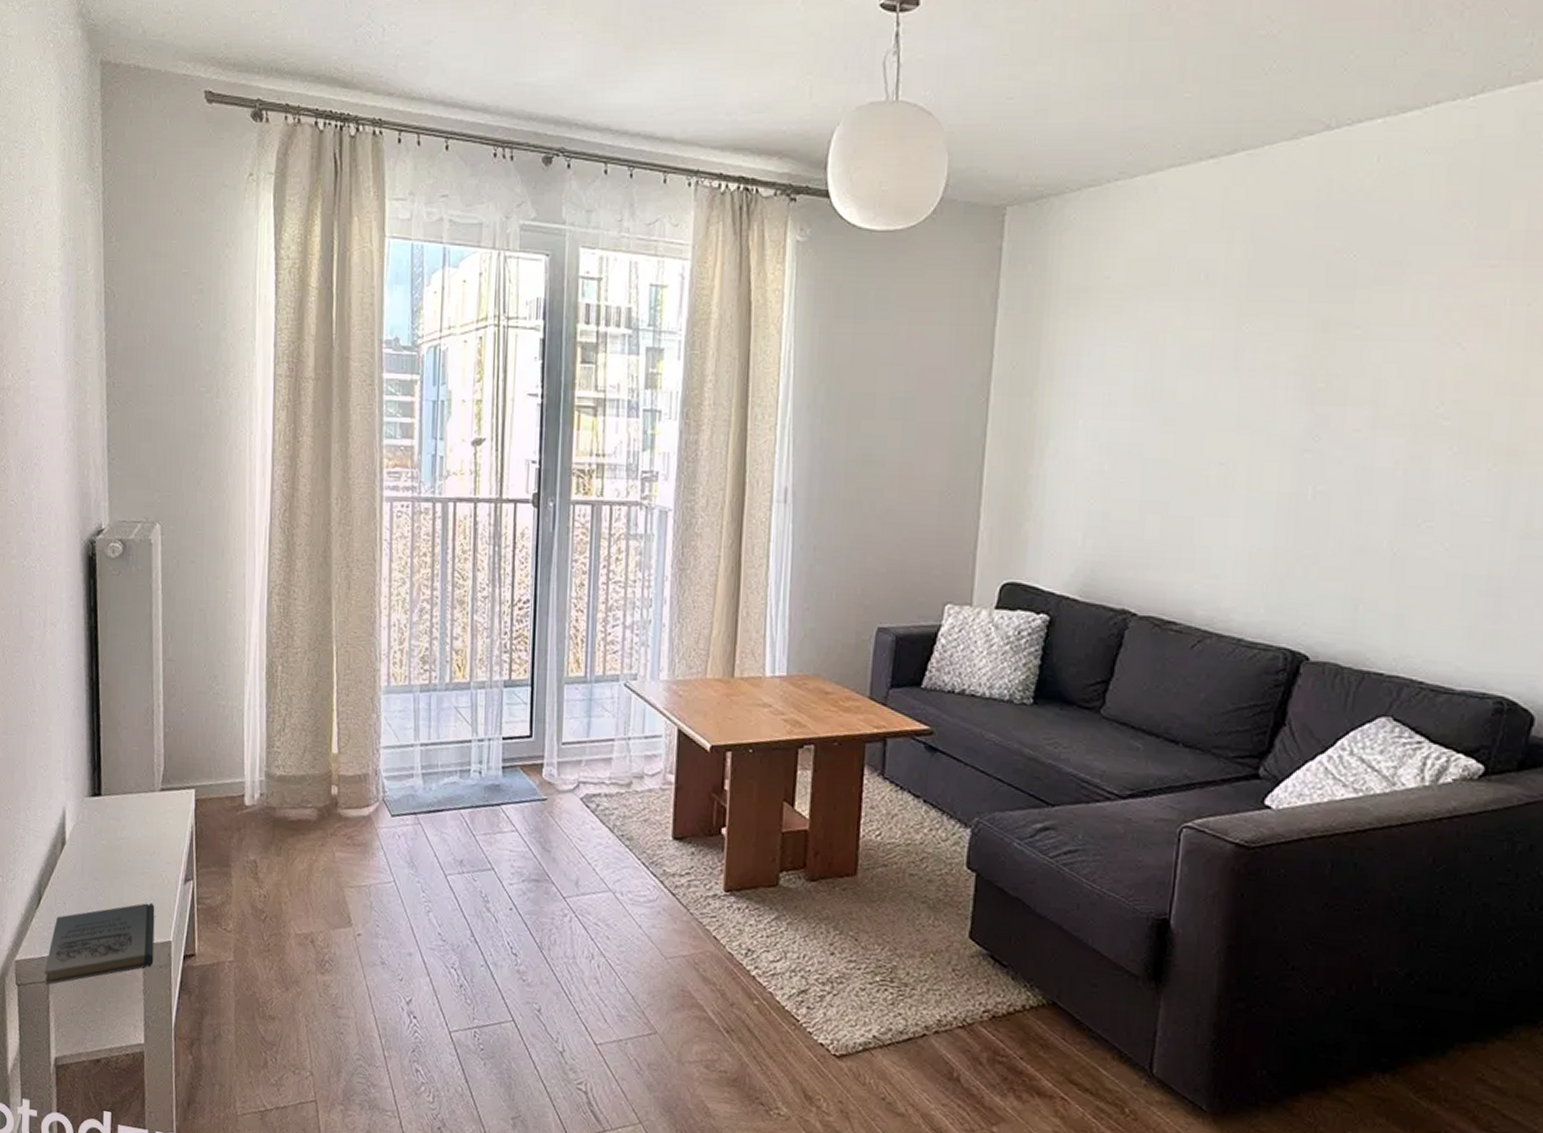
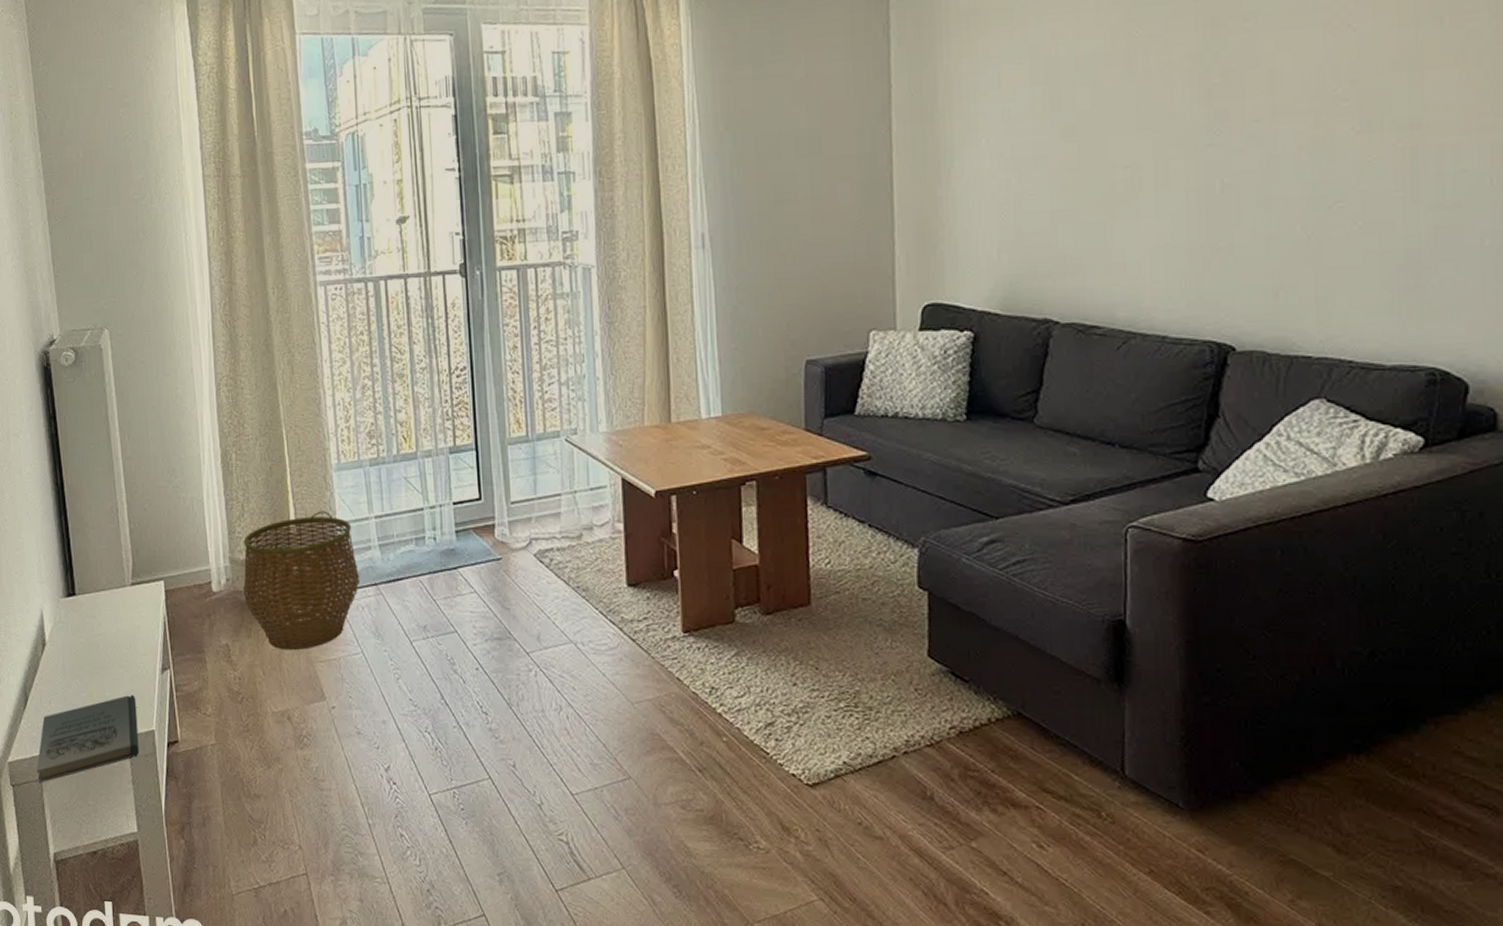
basket: none [276,733,400,873] -> present [242,511,361,650]

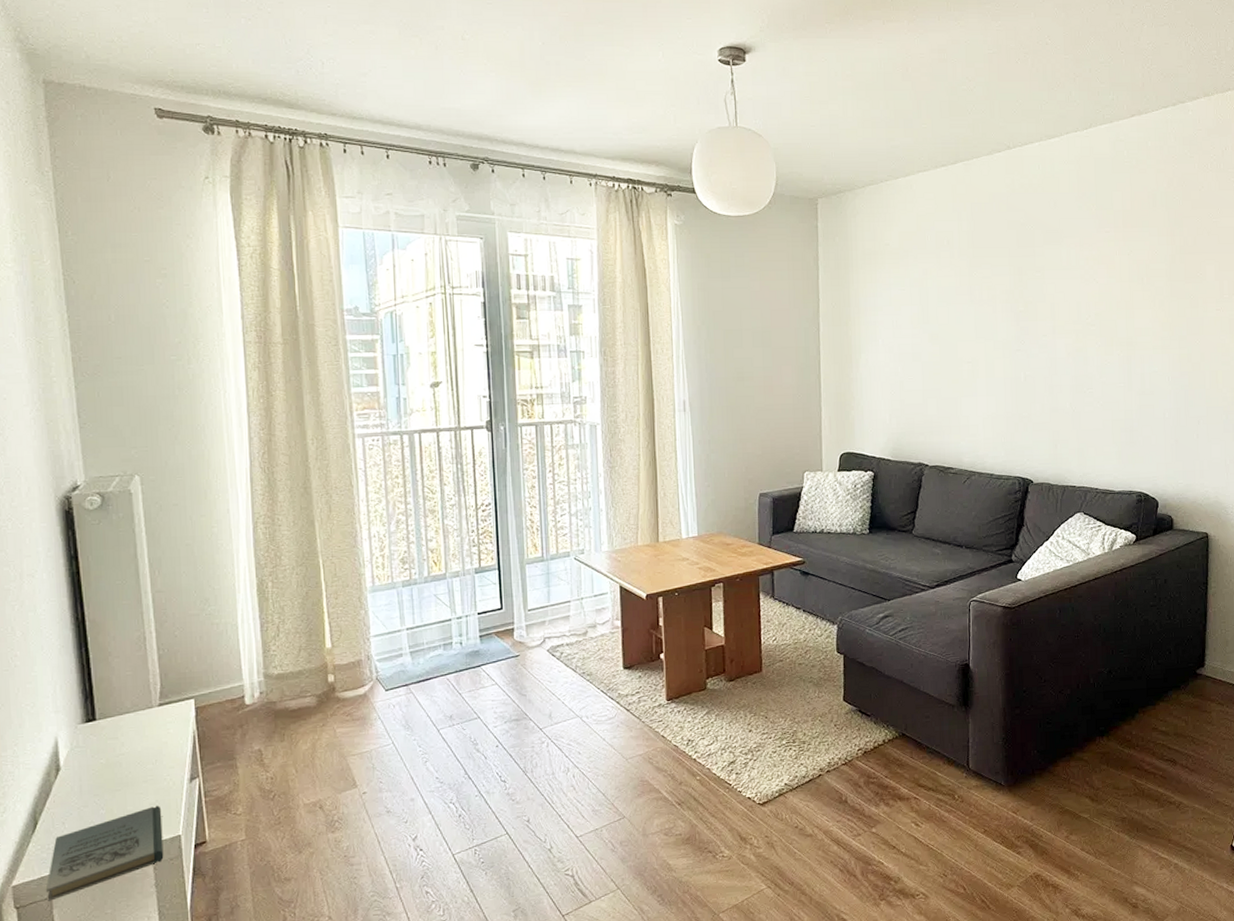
basket: present [242,511,361,650] -> none [276,626,392,748]

